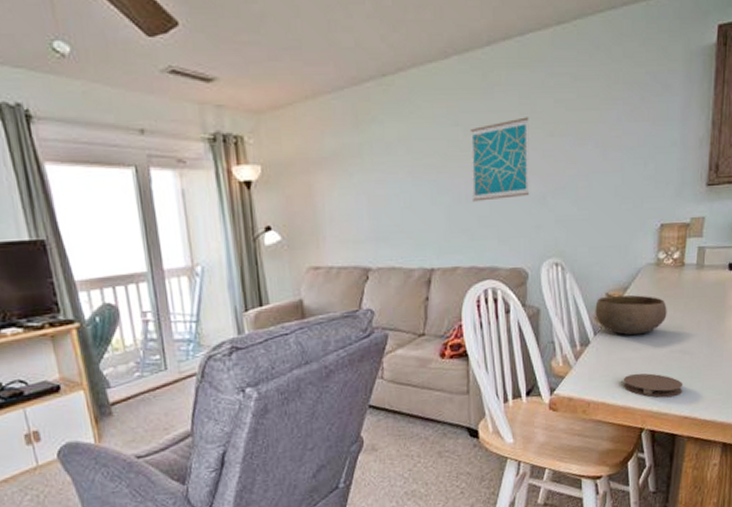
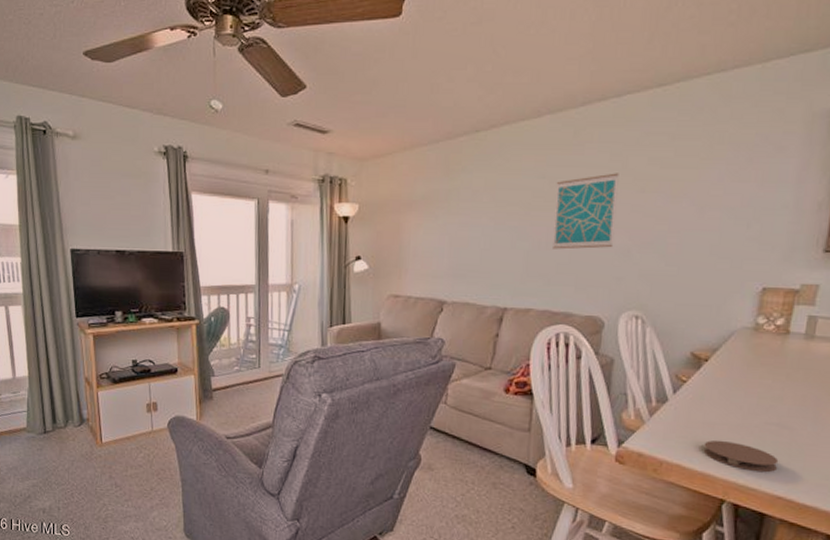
bowl: present [595,295,667,336] -> none [676,356,764,400]

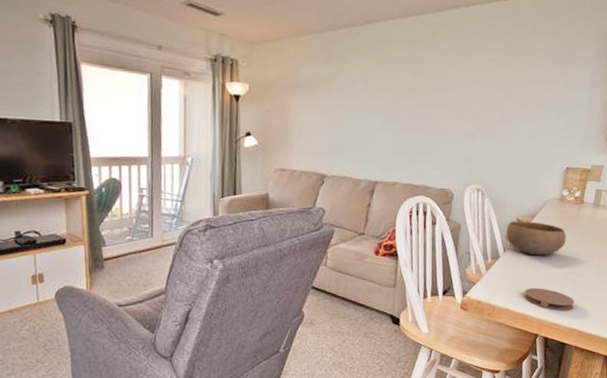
wall art: present [553,173,619,250] -> none [415,70,467,133]
bowl: none [676,356,764,400] -> present [506,221,566,256]

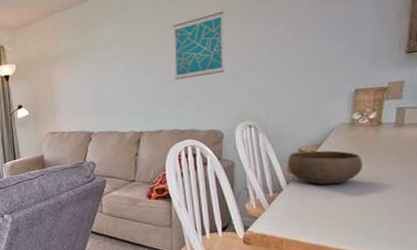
wall art: none [415,70,467,133] -> present [172,11,225,80]
coaster: present [524,287,575,311] -> none [316,217,381,240]

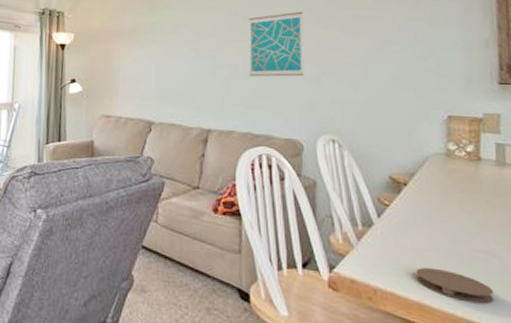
bowl: present [287,150,363,185] -> none [377,180,465,226]
coaster: none [316,217,381,240] -> present [415,267,495,305]

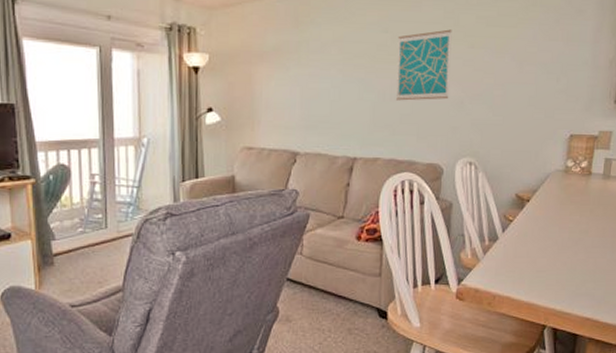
coaster: present [415,267,495,305] -> none [528,272,587,298]

